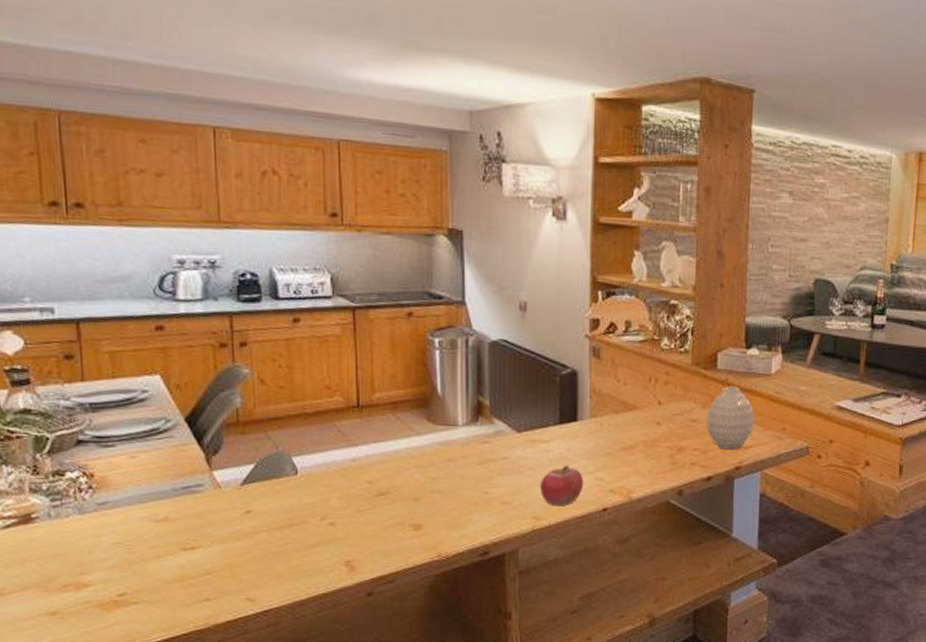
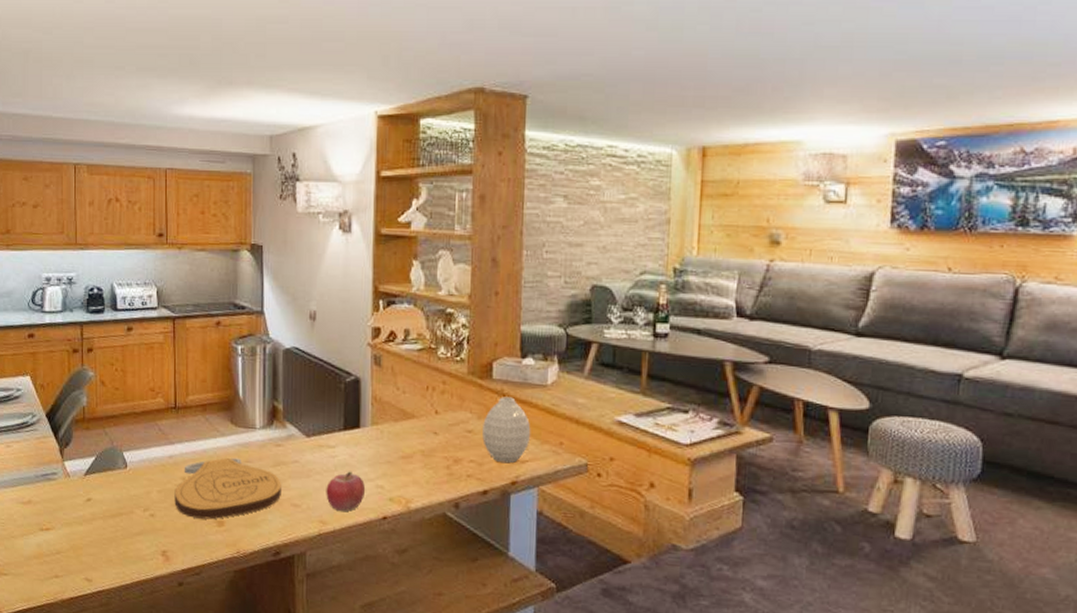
cutting board: none [359,457,489,524] -> present [174,457,281,520]

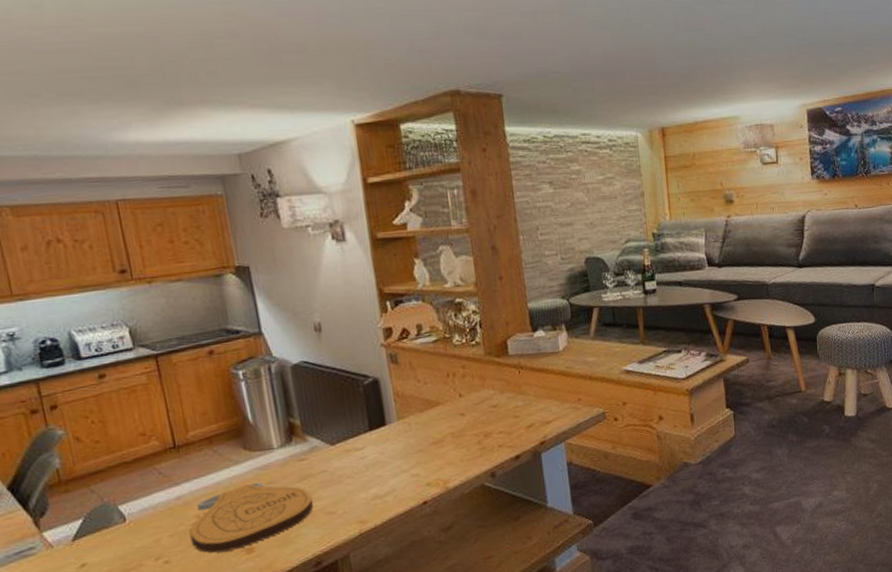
fruit: present [326,471,366,511] -> none [360,467,402,508]
vase: present [482,397,531,464] -> none [506,368,552,428]

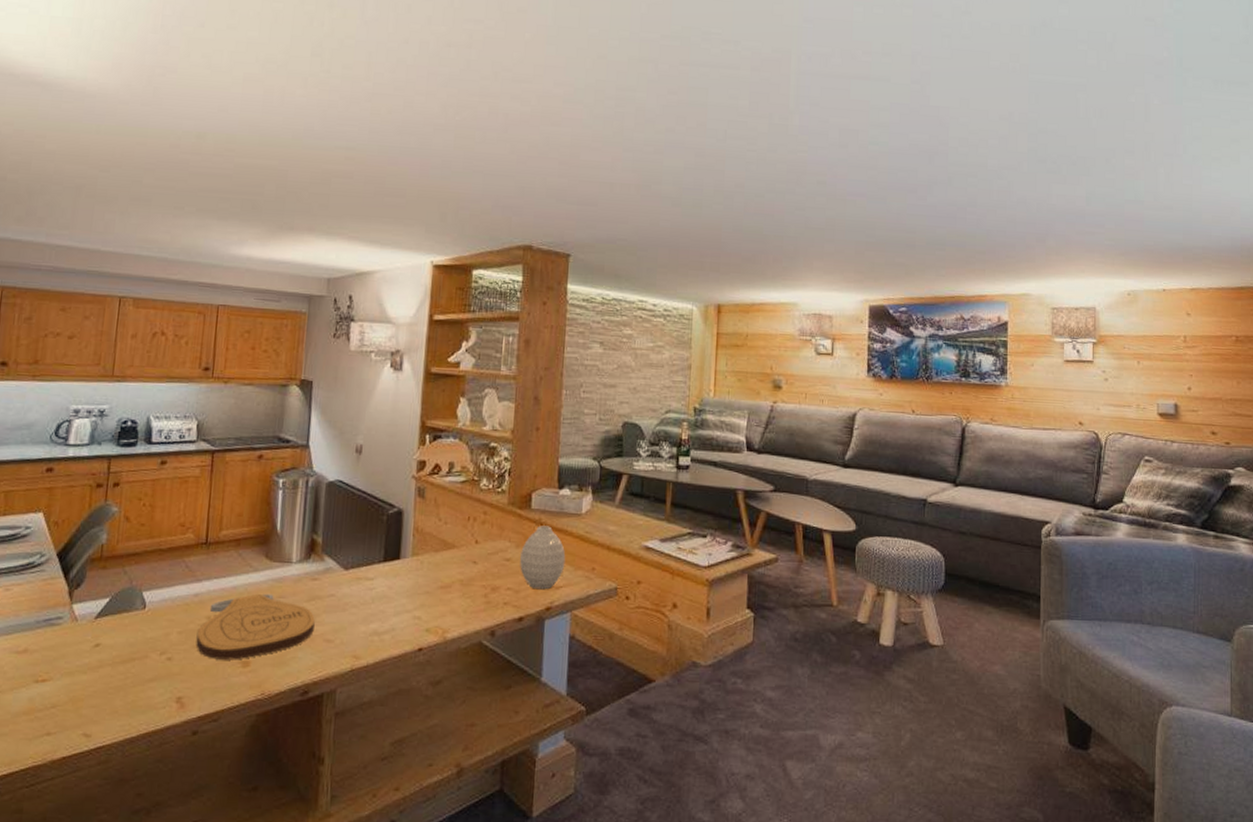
vase: none [506,368,552,428] -> present [520,525,566,590]

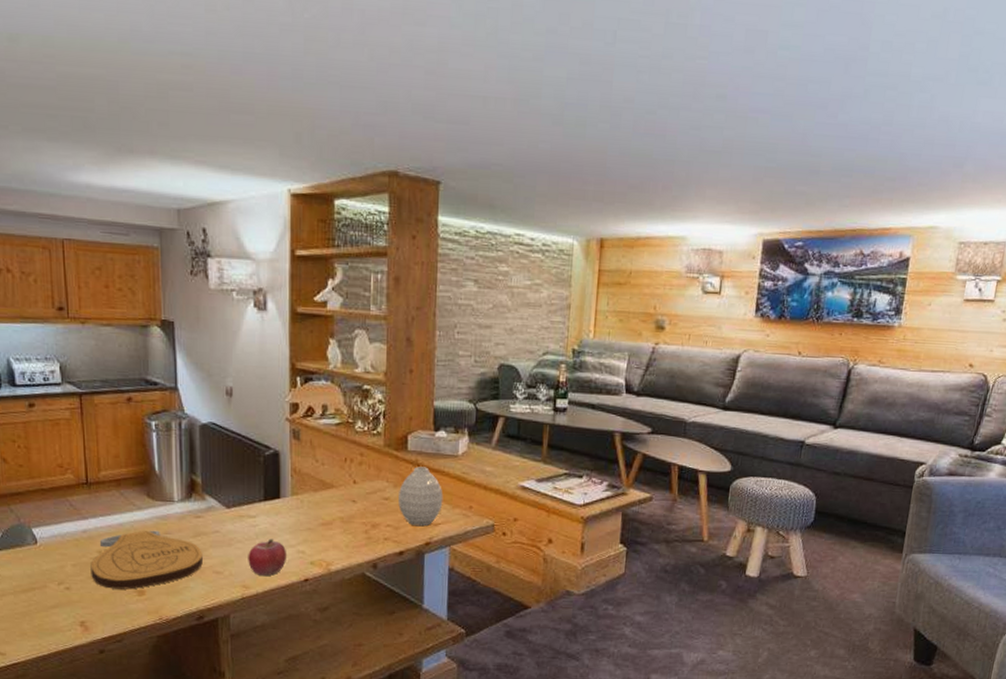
fruit: none [361,603,403,644] -> present [248,539,287,576]

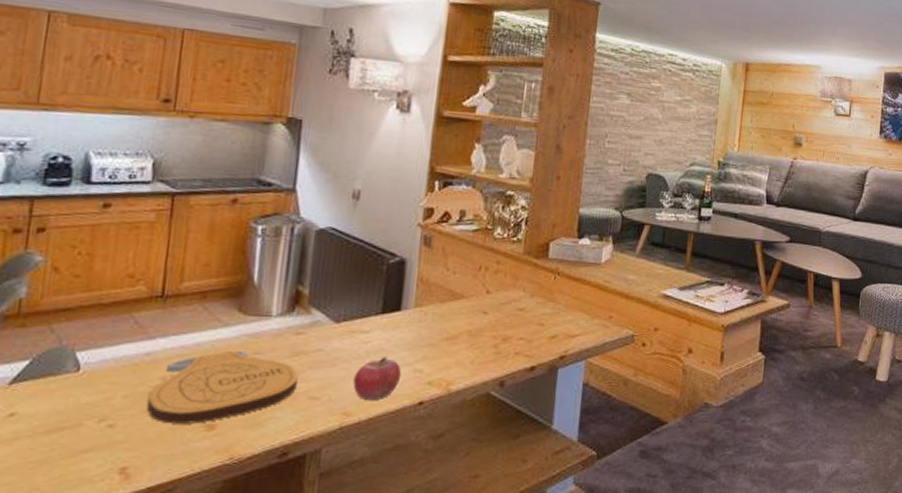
vase: present [398,466,443,527] -> none [533,275,583,339]

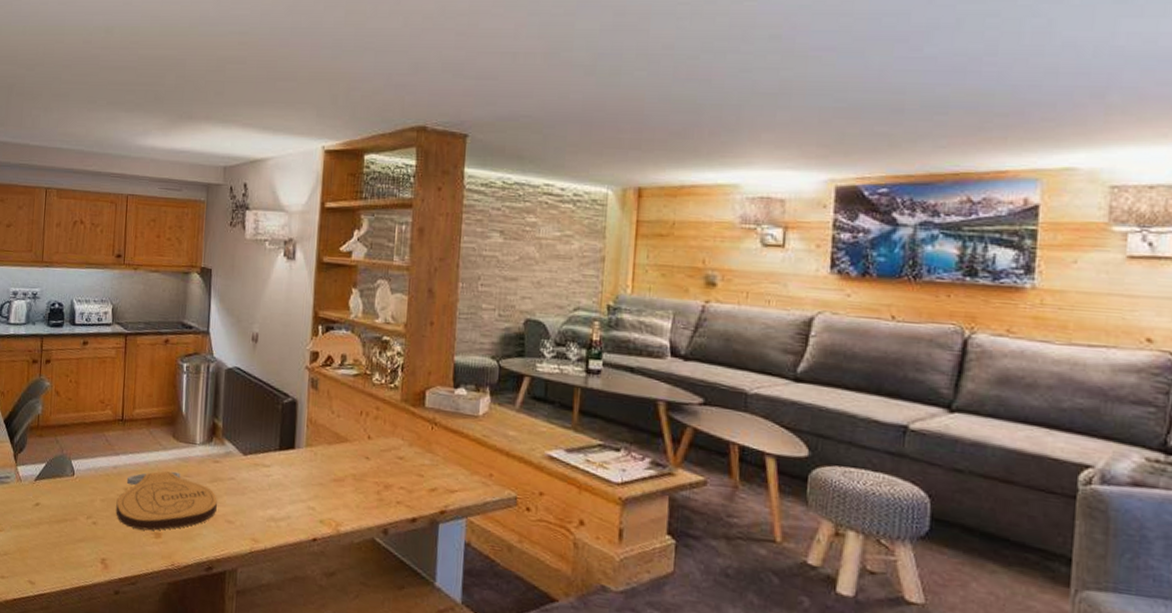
fruit: present [353,356,402,400] -> none [259,491,298,531]

